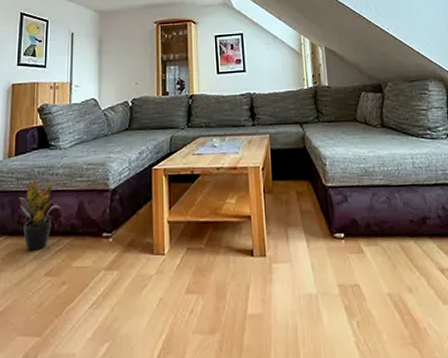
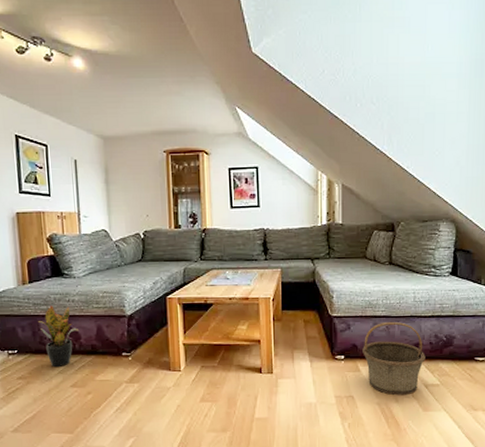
basket: none [363,191,436,283] -> present [362,321,426,395]

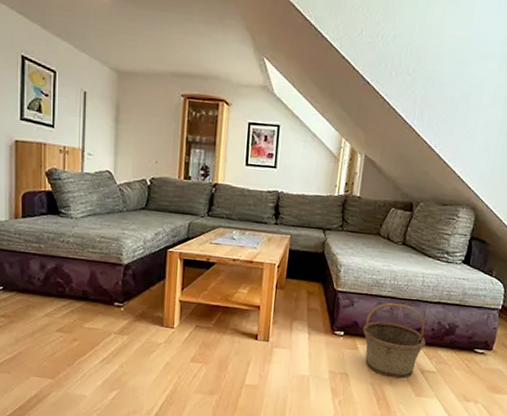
potted plant: present [37,305,80,368] -> none [27,244,72,310]

